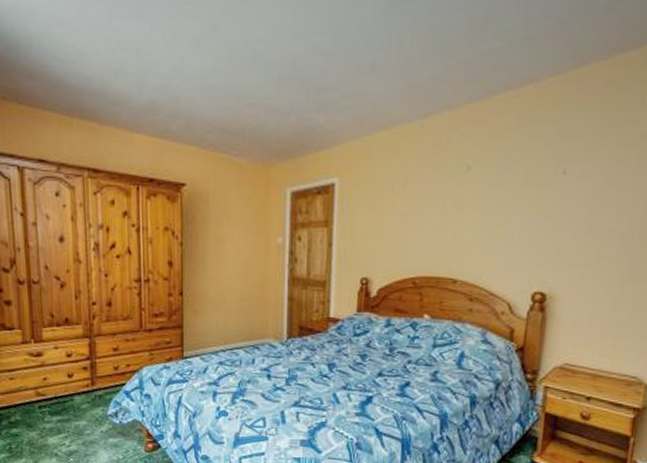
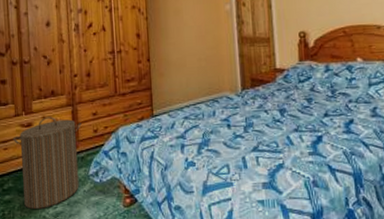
laundry hamper: none [20,347,100,446] -> present [13,116,82,209]

